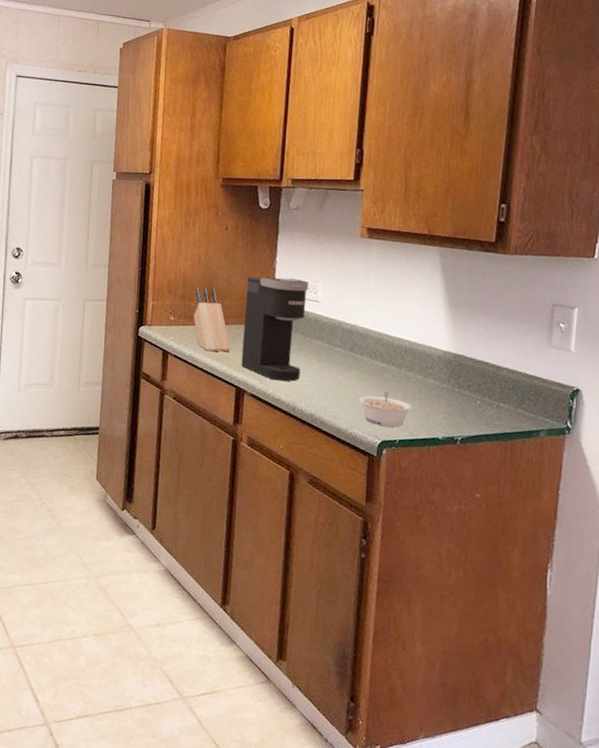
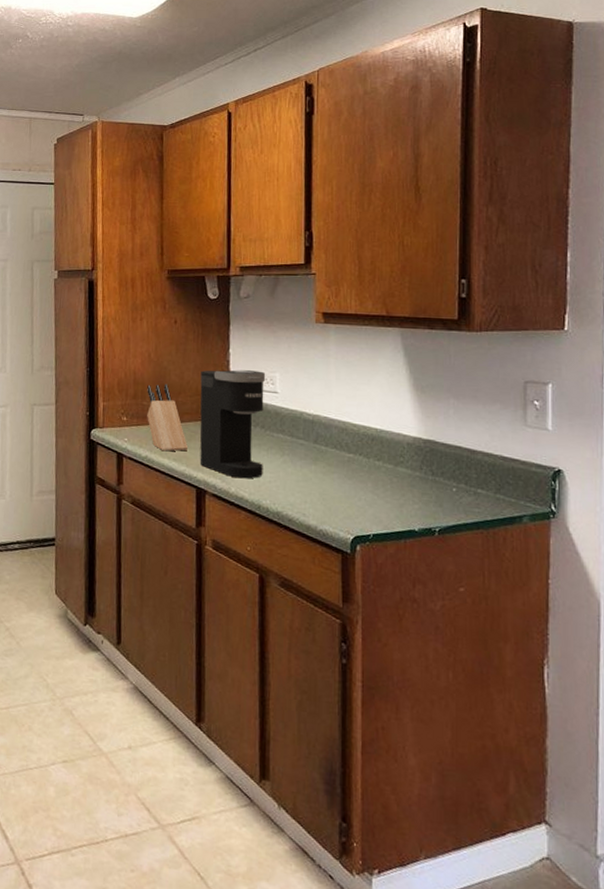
legume: present [358,390,413,427] -> none [327,482,385,521]

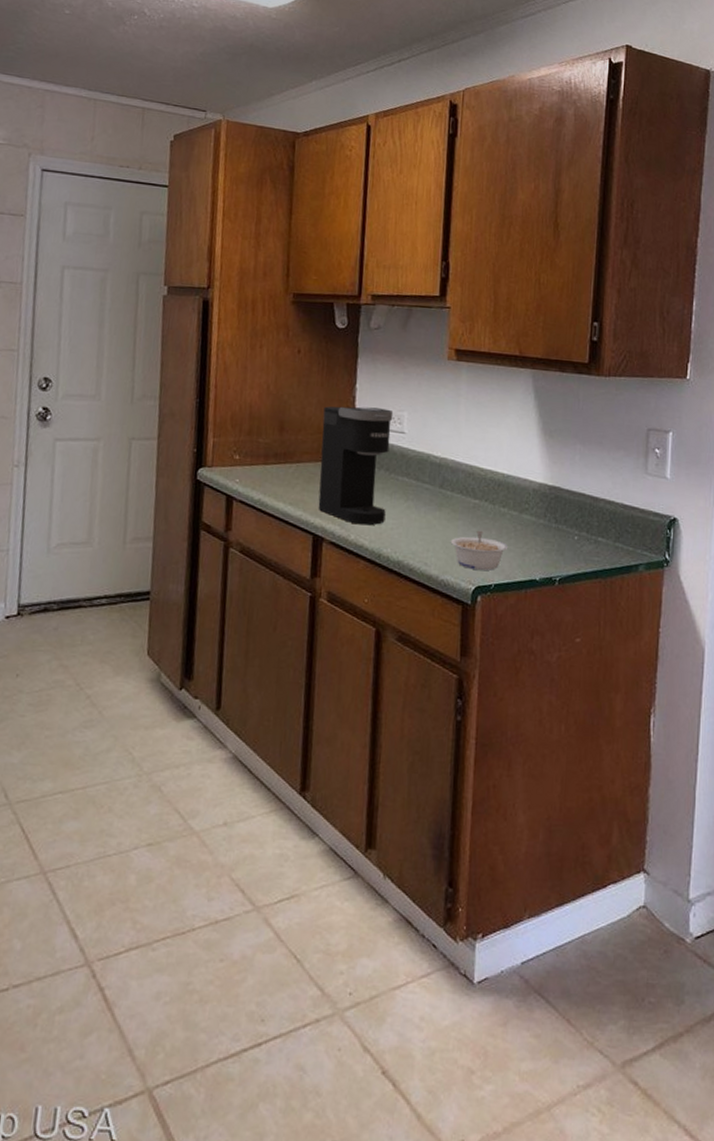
knife block: present [147,383,189,452] -> none [262,419,307,495]
legume: none [327,482,385,521] -> present [450,530,509,571]

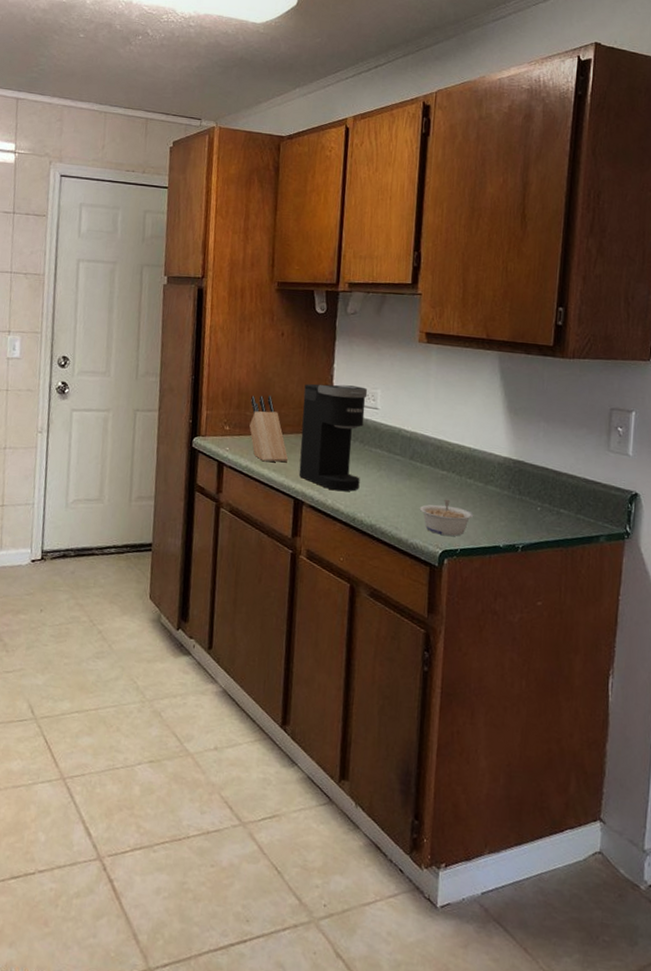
knife block: none [262,419,307,495] -> present [249,395,289,462]

